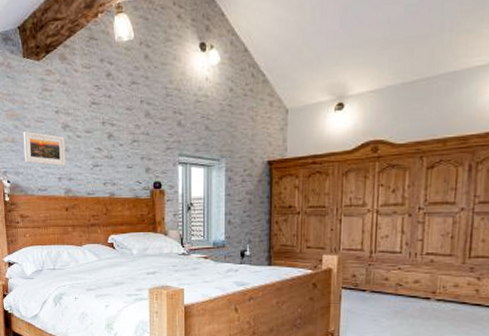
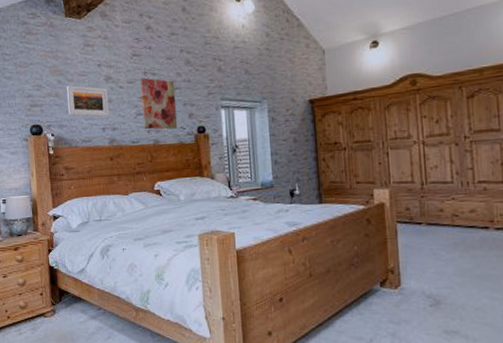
wall art: none [98,128,134,183] -> present [139,77,178,130]

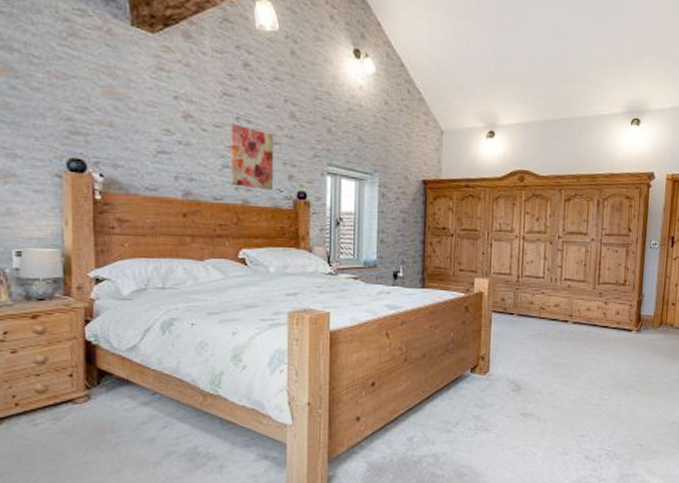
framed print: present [66,85,109,117] -> none [126,115,185,164]

